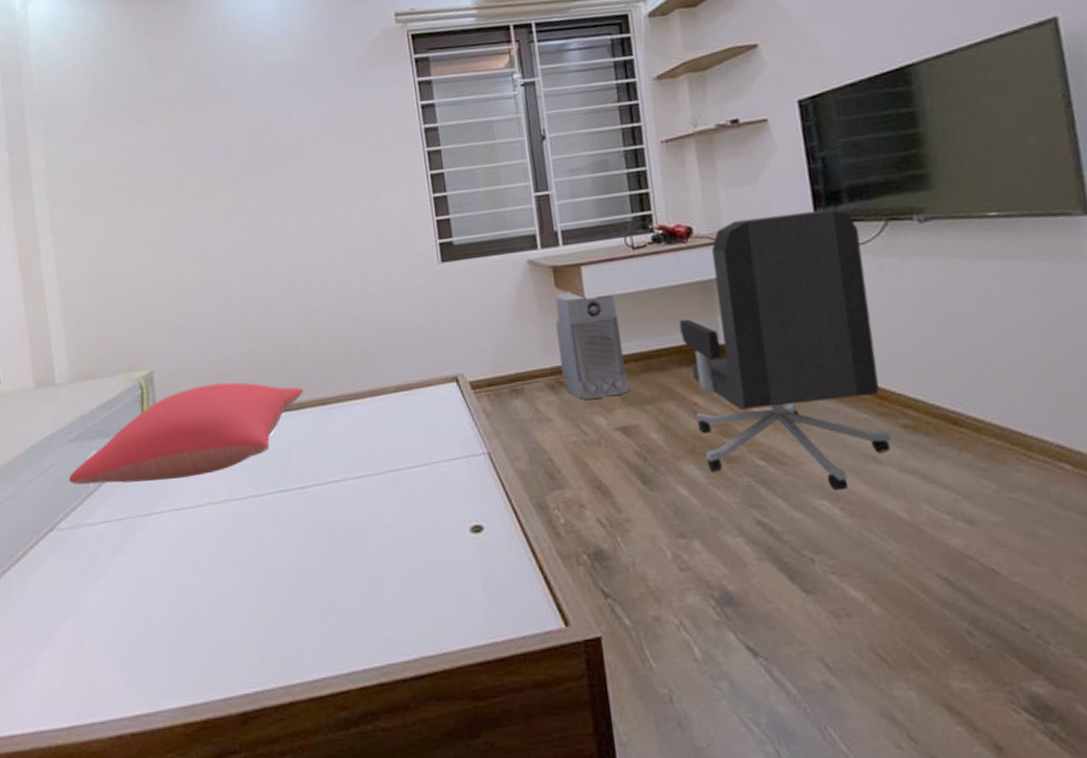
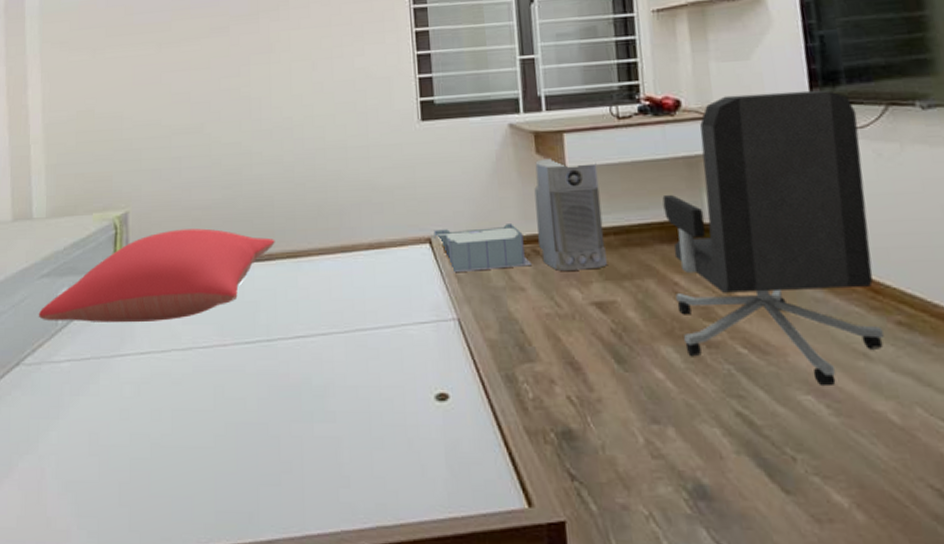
storage bin: none [459,357,557,409] -> present [433,224,532,273]

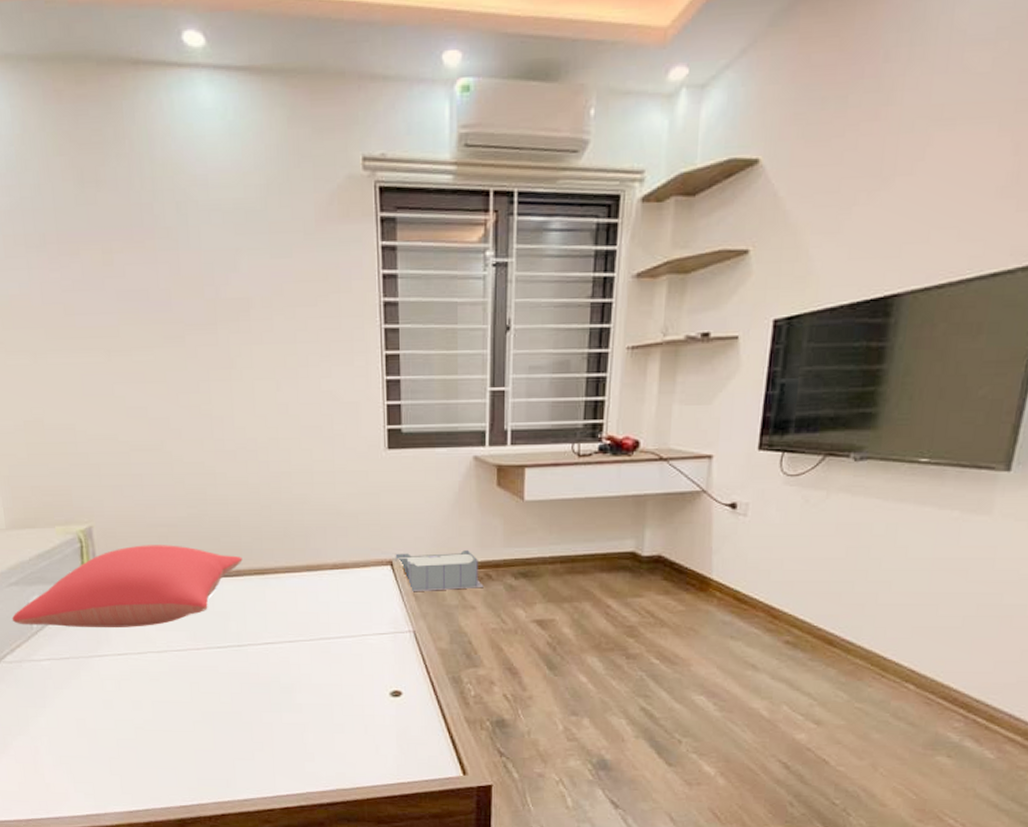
air purifier: present [534,158,607,271] -> none [492,491,553,593]
office chair: present [662,90,884,387] -> none [607,437,797,690]

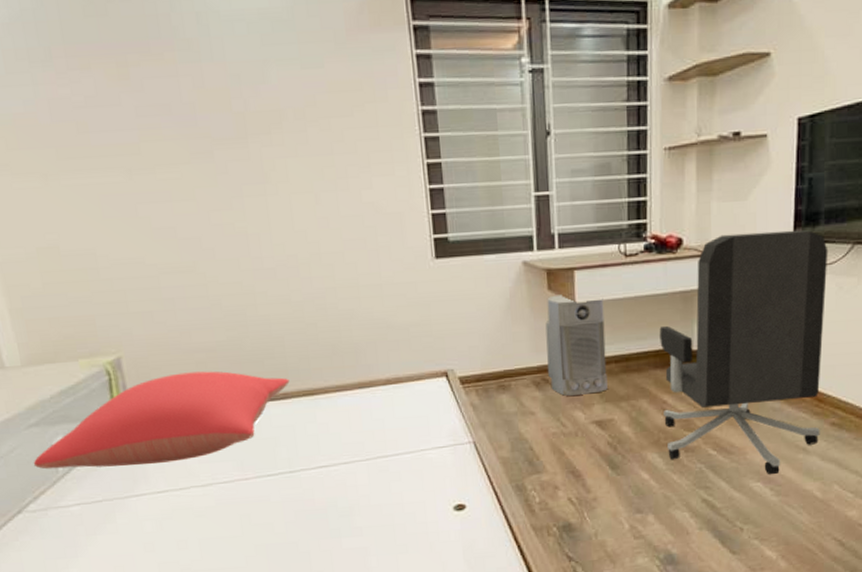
storage bin: present [395,550,484,592] -> none [449,356,541,403]
air purifier: none [492,491,553,593] -> present [545,294,608,396]
office chair: none [607,437,797,690] -> present [659,230,828,475]

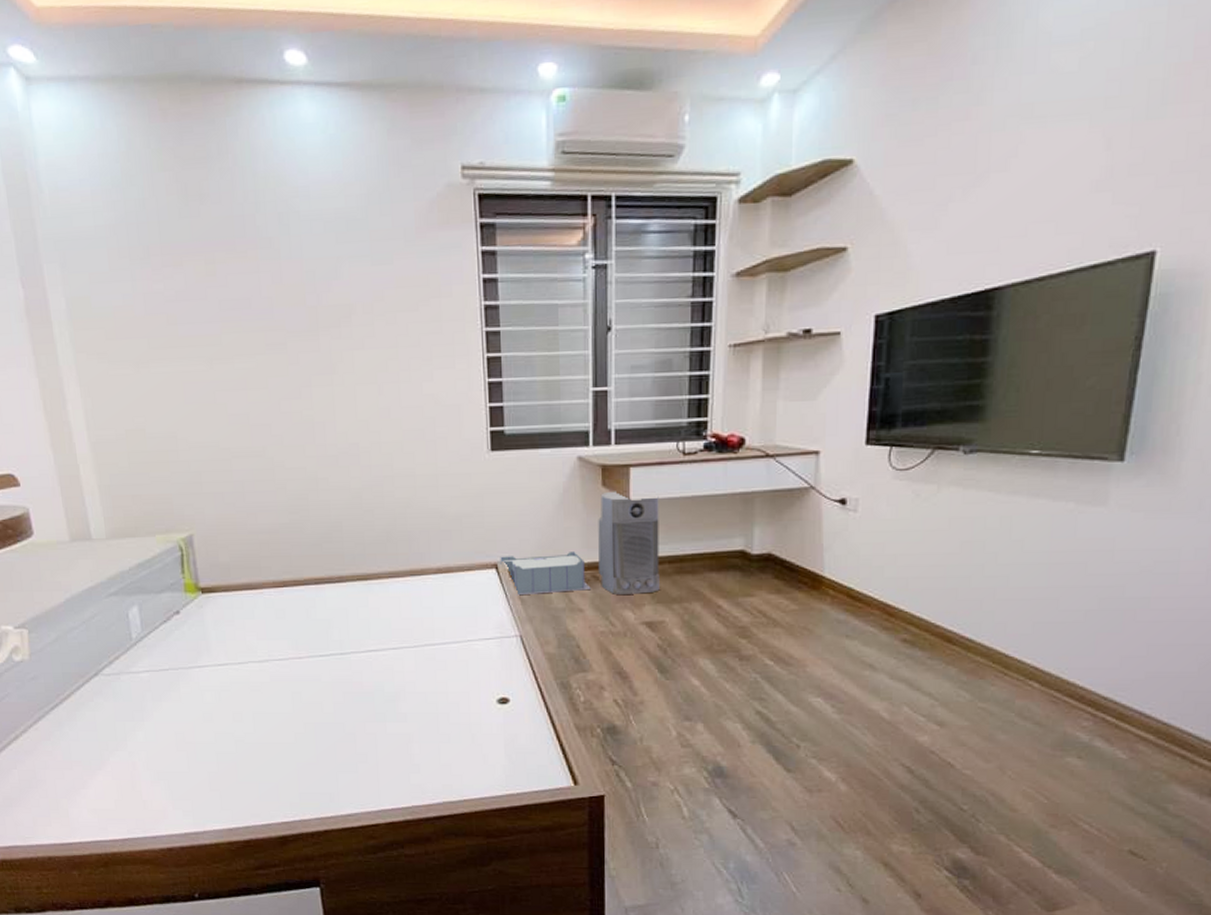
pillow: present [33,371,290,470] -> none [110,551,345,637]
storage bin: none [449,356,541,403] -> present [500,552,591,596]
office chair: present [659,230,828,475] -> none [717,432,905,691]

